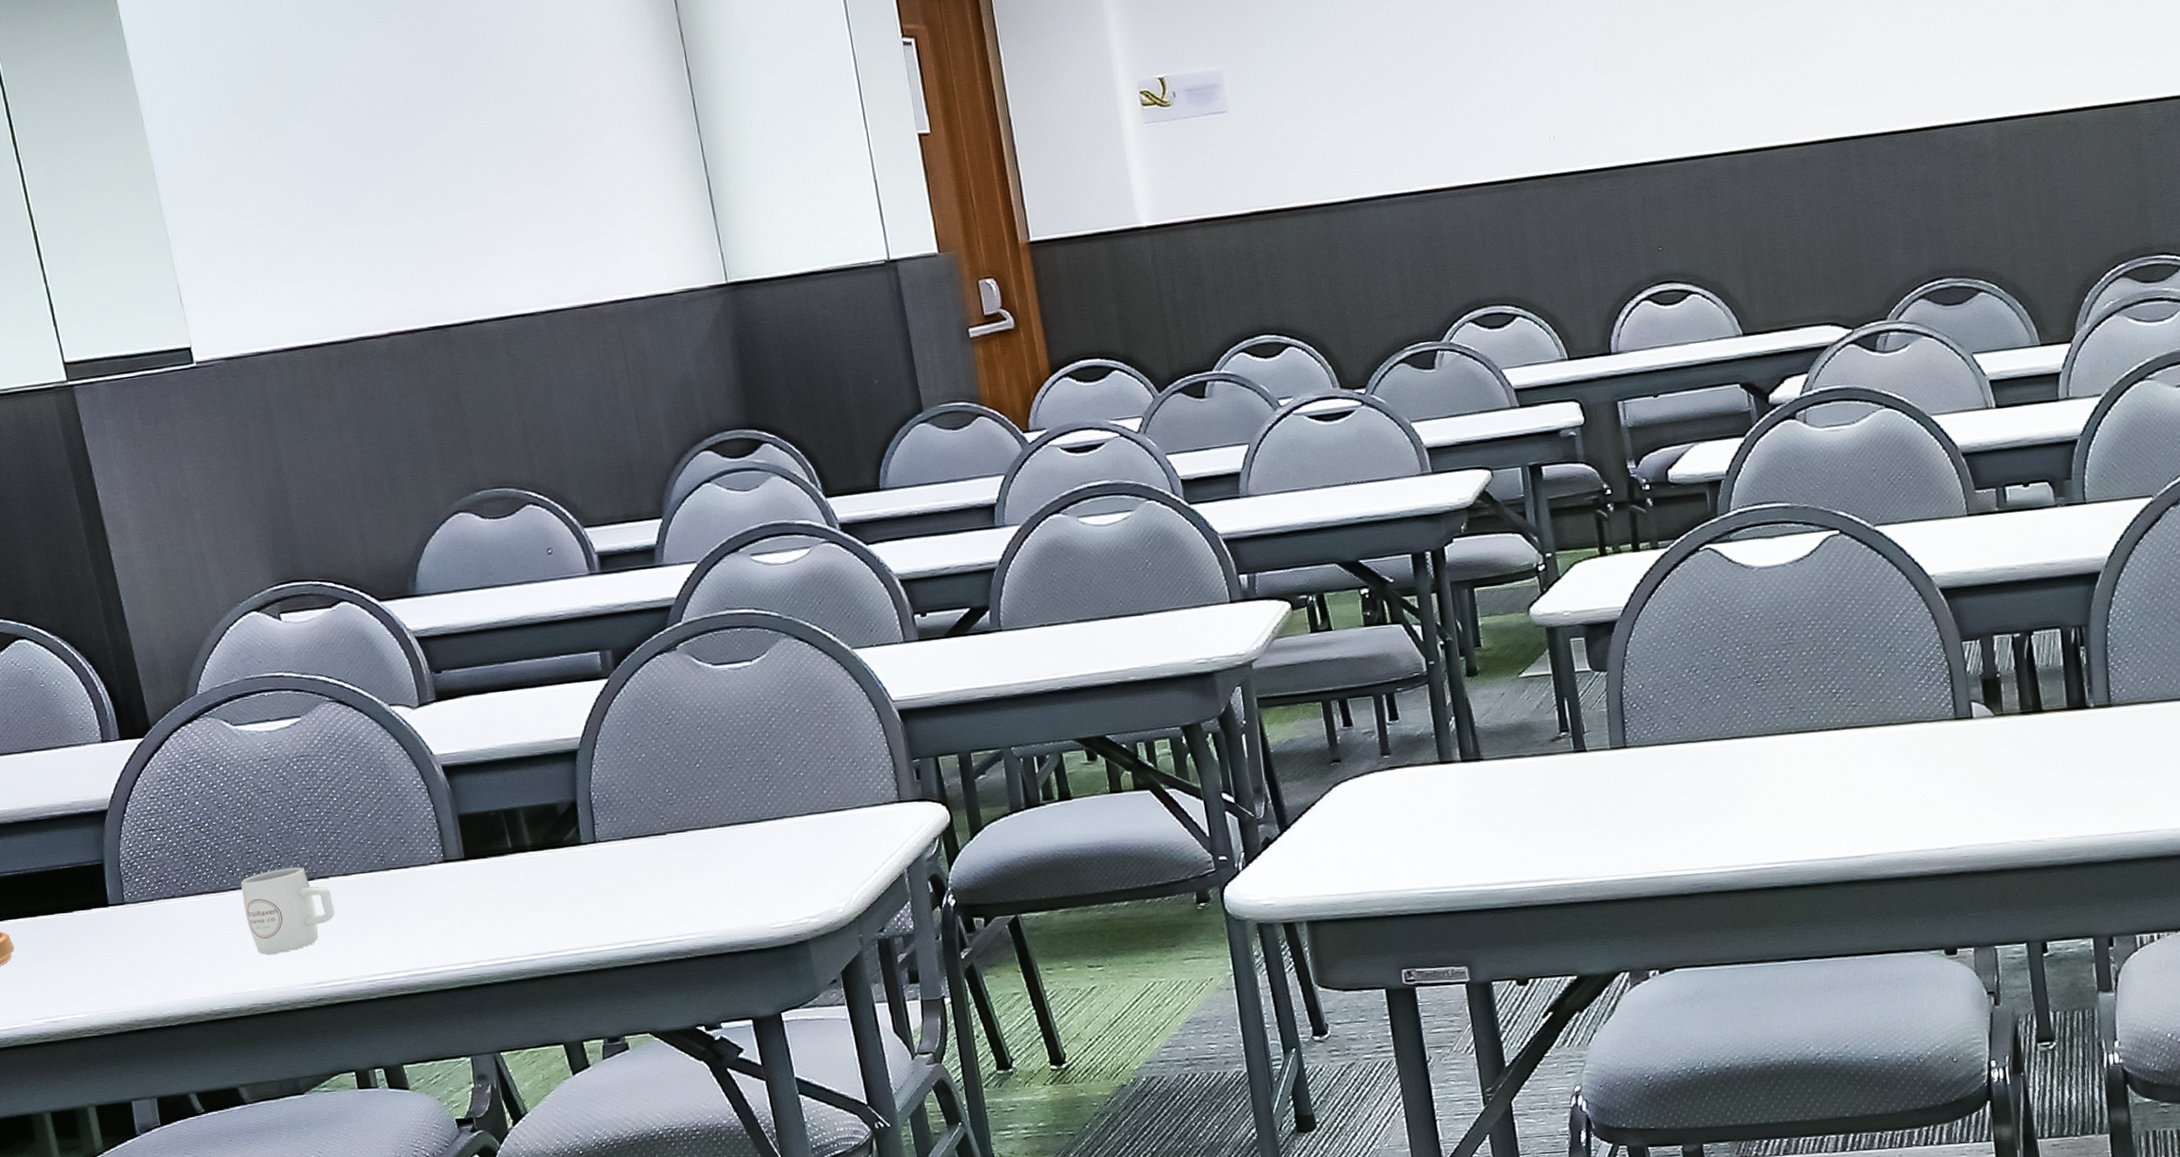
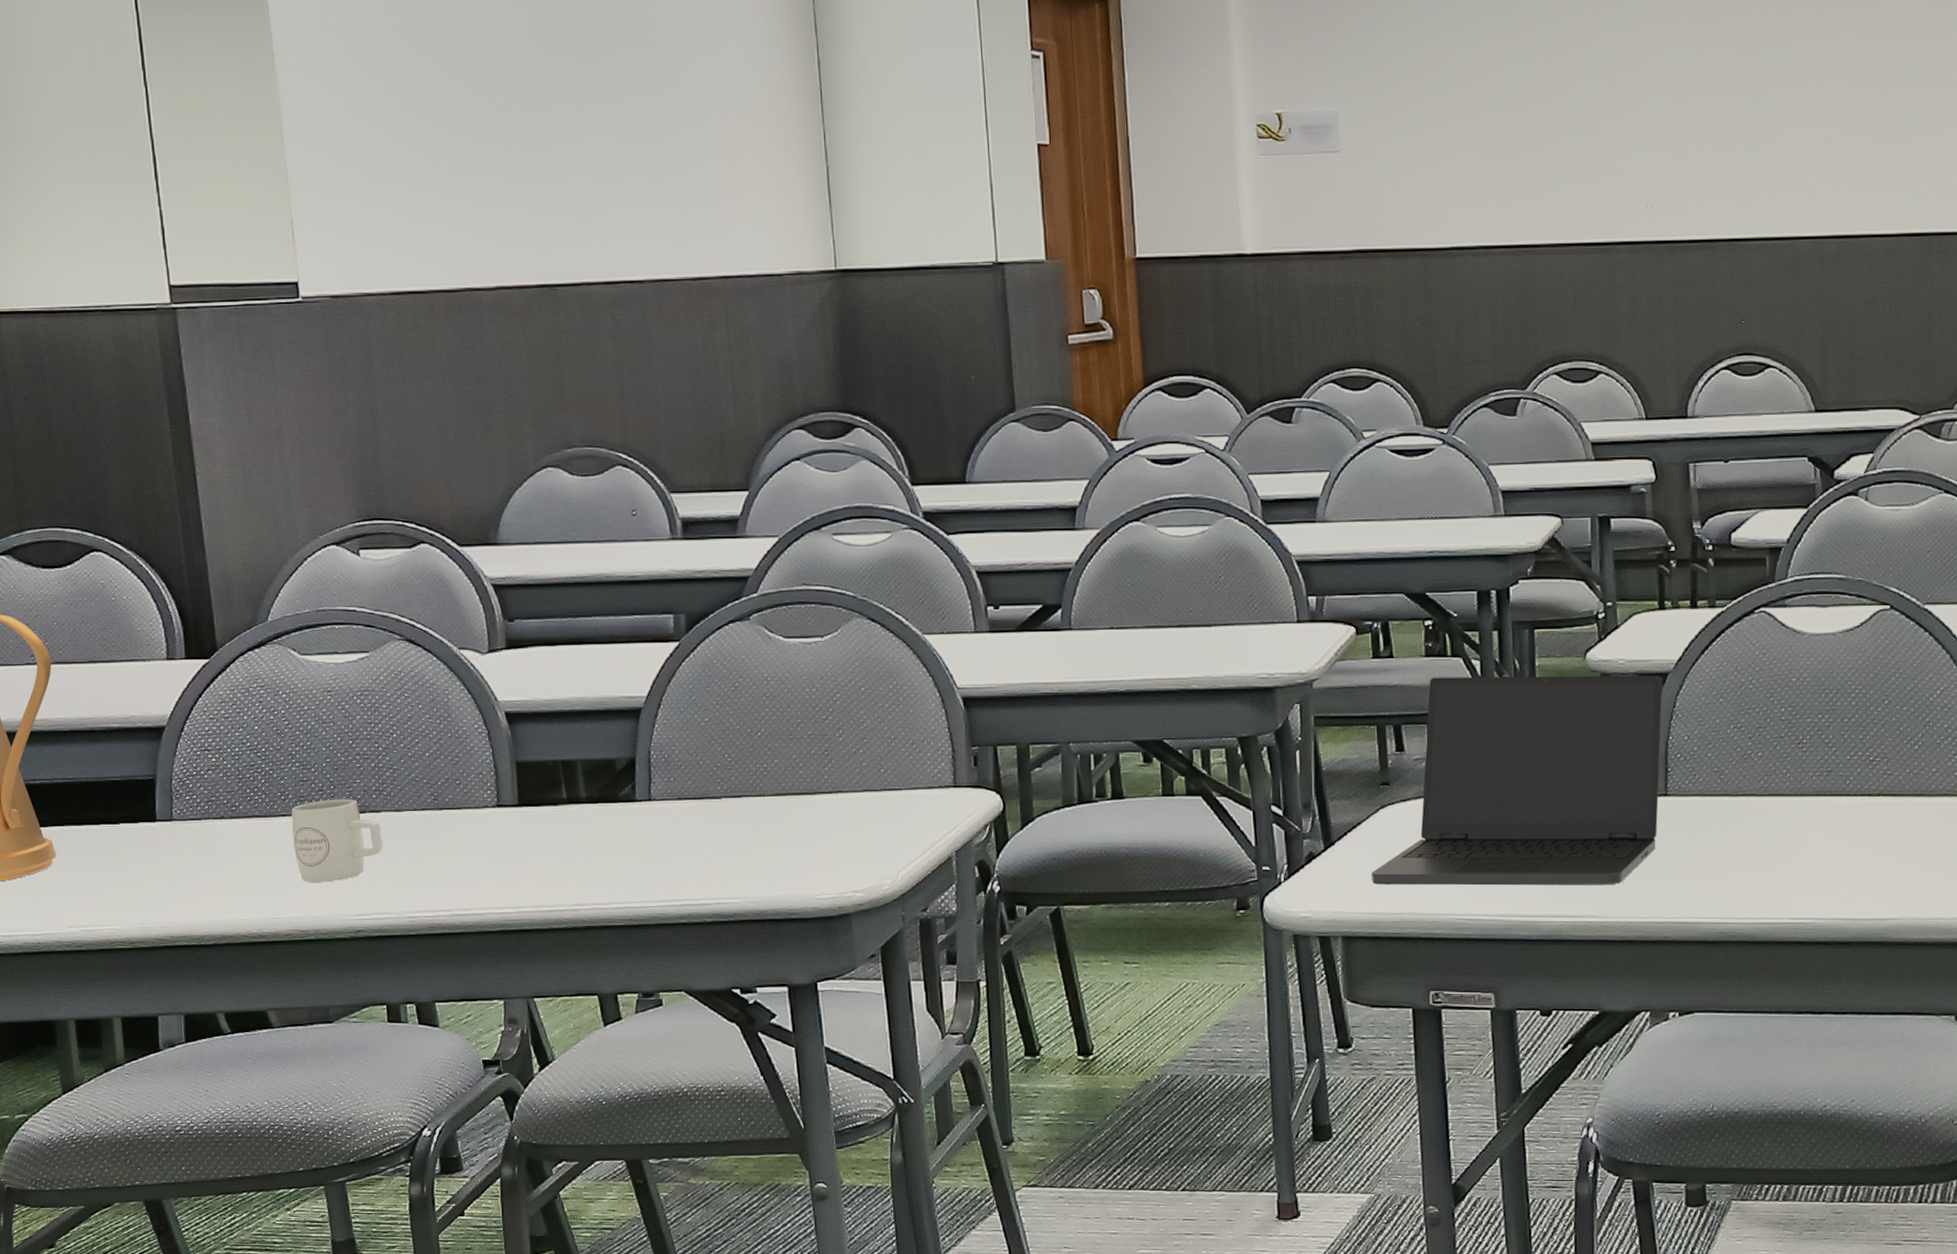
laptop: none [1331,624,1620,865] -> present [1372,675,1663,885]

